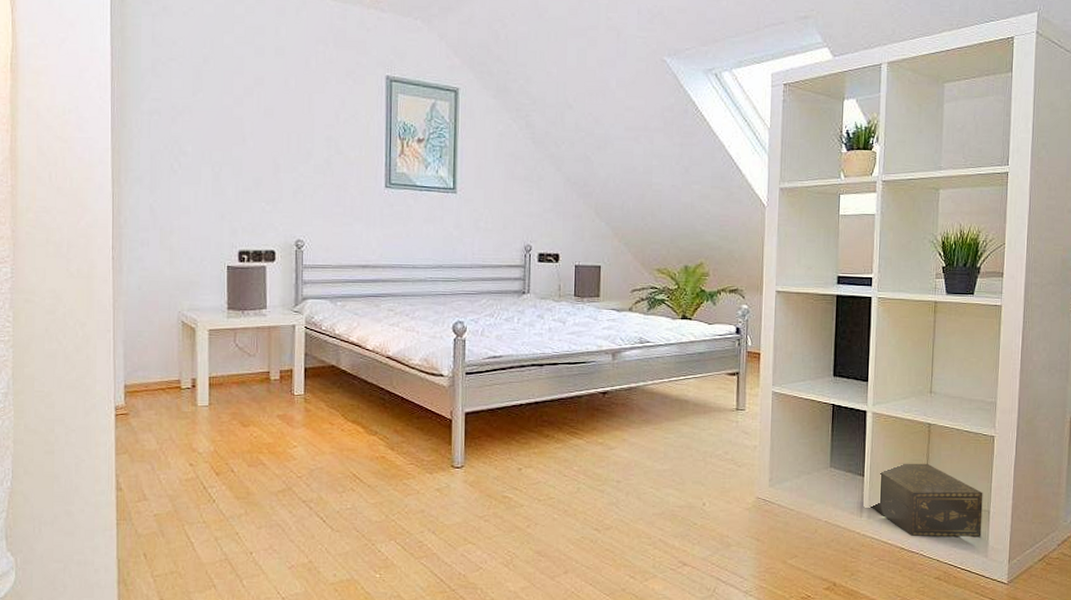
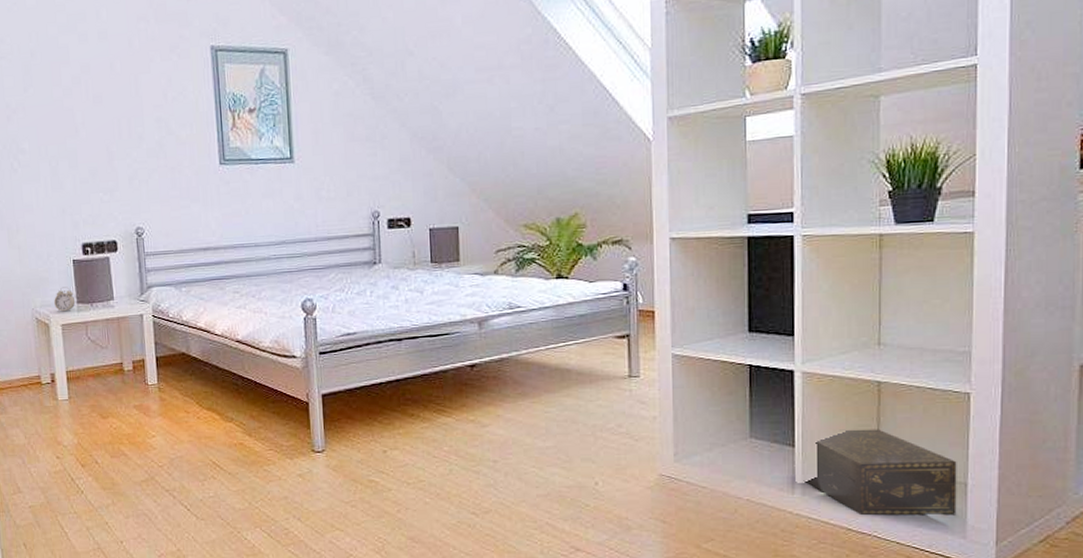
alarm clock: none [203,292,226,317] -> present [54,287,76,312]

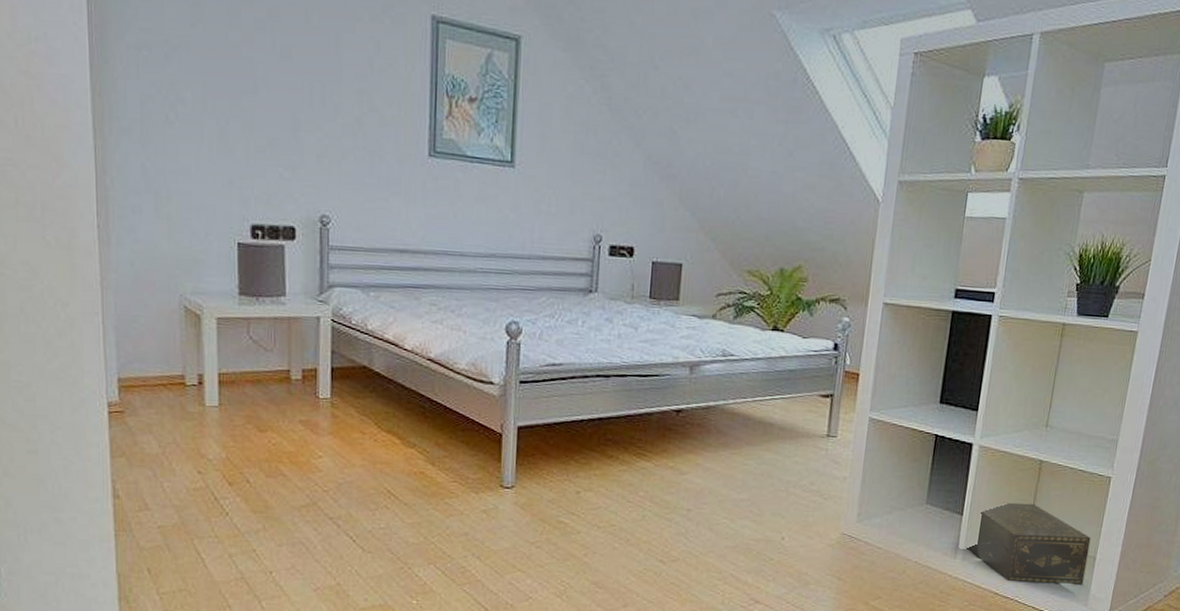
alarm clock: present [54,287,76,312] -> none [210,273,237,304]

